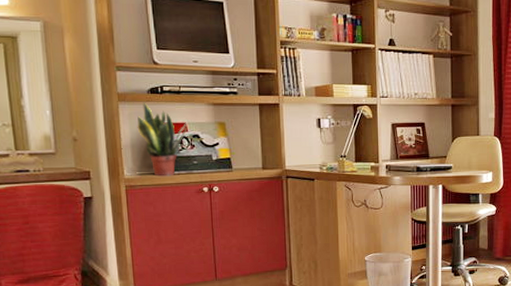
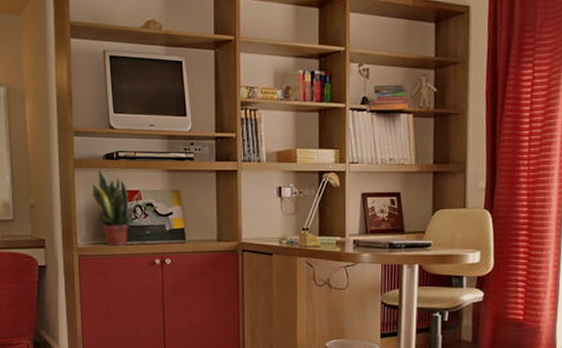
books: none [393,28,429,53] -> present [366,84,409,113]

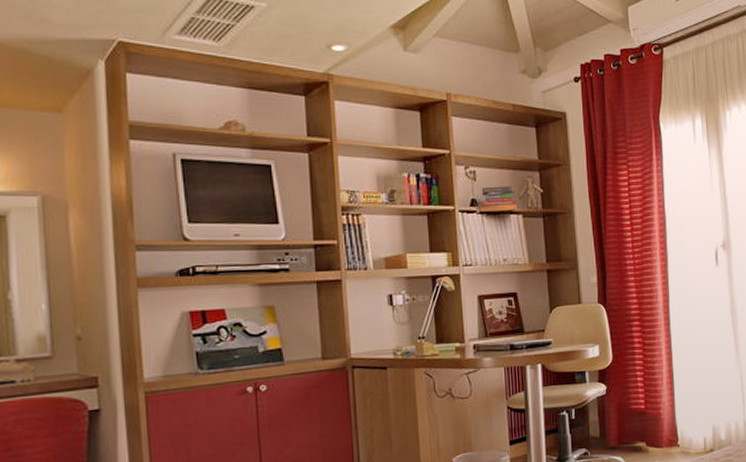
potted plant: present [91,168,143,247] -> none [161,287,228,378]

